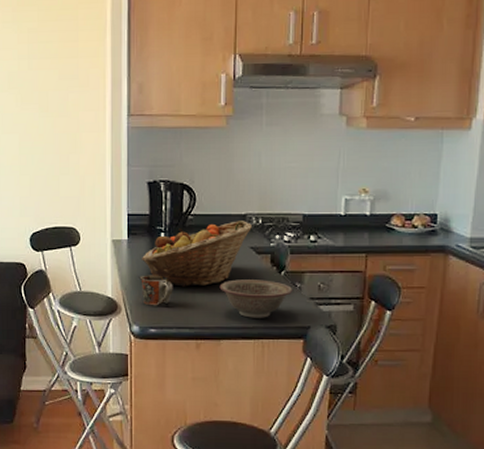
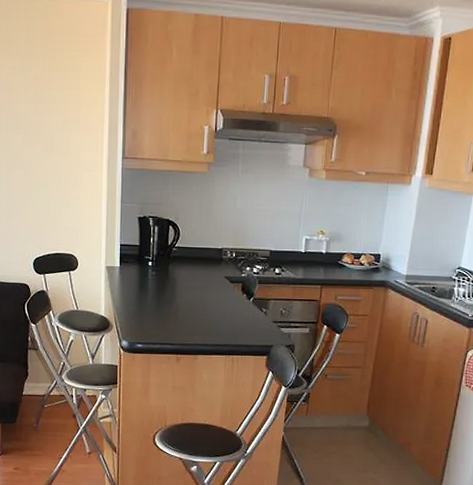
mug: present [138,275,173,306] -> none [128,297,158,325]
fruit basket: present [142,221,252,287] -> none [132,254,227,309]
decorative bowl: present [219,279,293,318] -> none [197,304,260,337]

